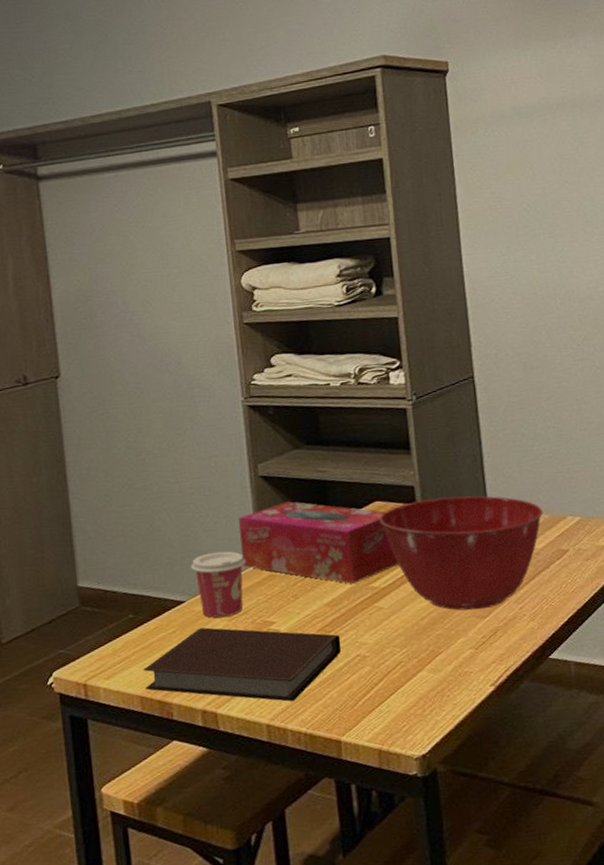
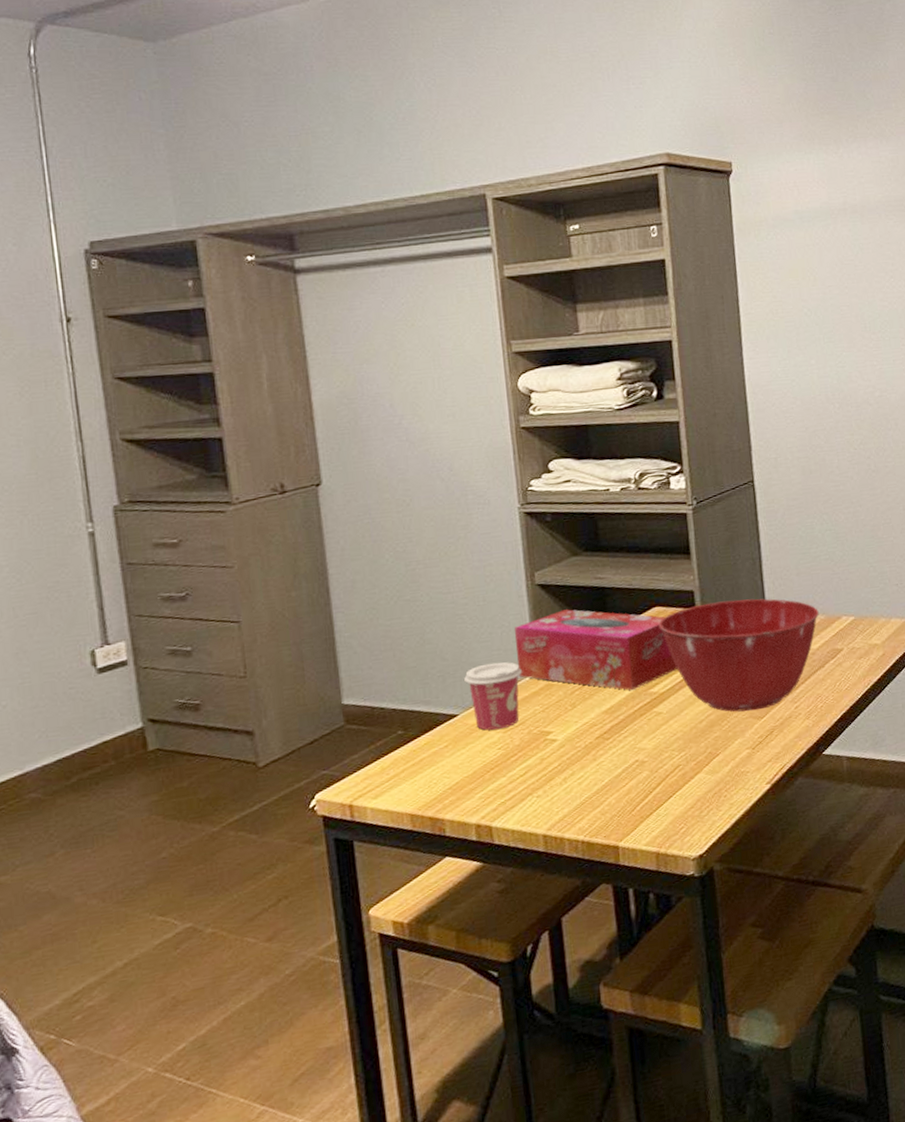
notebook: present [144,627,342,702] -> none [414,740,620,811]

